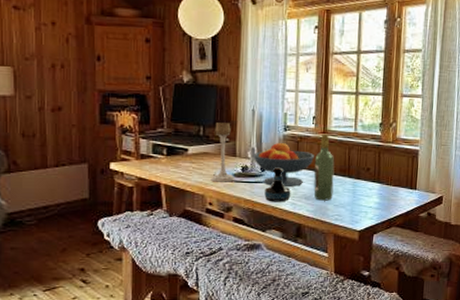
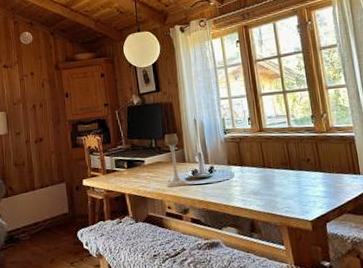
fruit bowl: present [252,142,314,187] -> none [199,145,256,186]
tequila bottle: present [264,167,291,203] -> none [215,167,240,201]
wine bottle: present [314,133,335,201] -> none [255,132,280,195]

